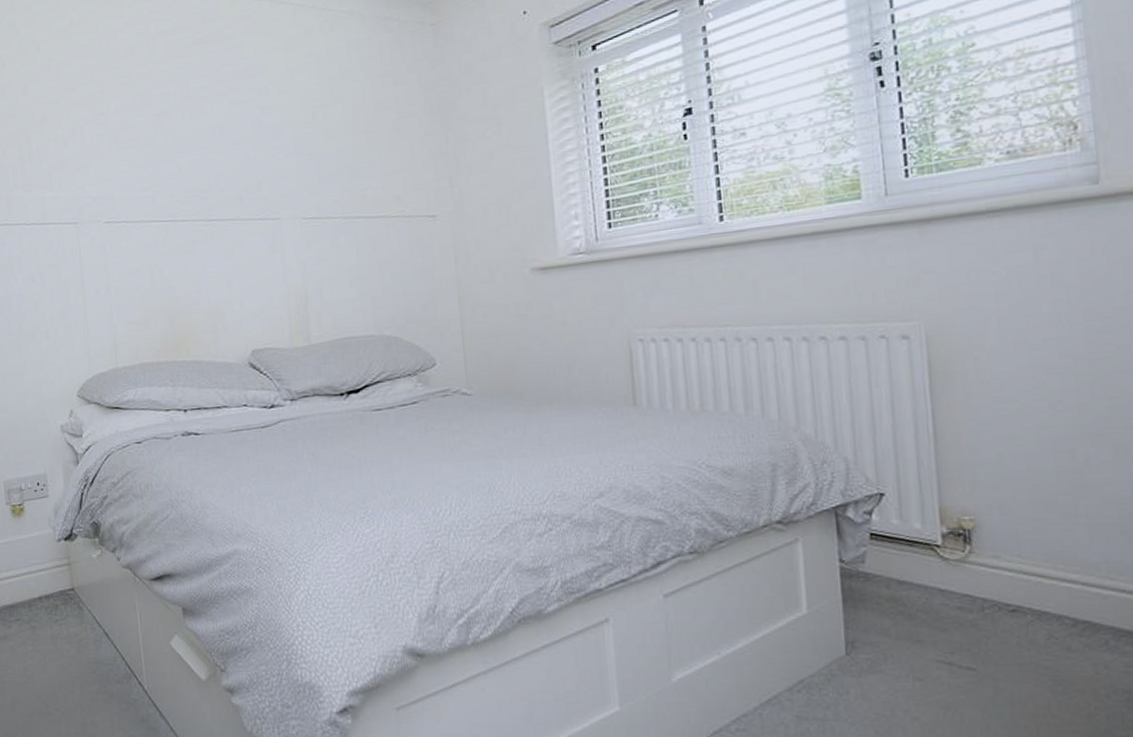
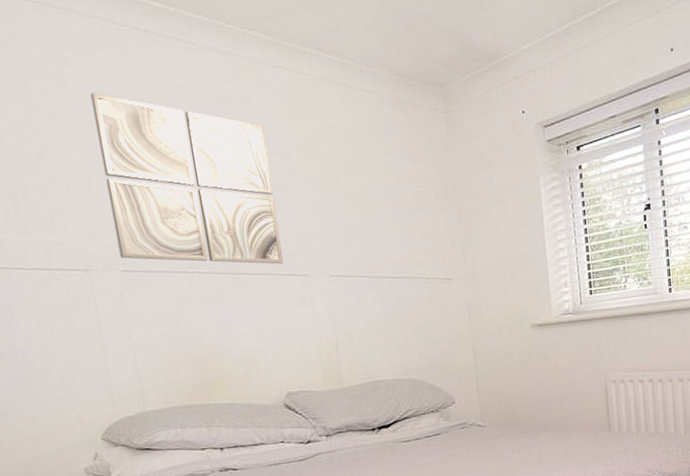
wall art: none [89,48,256,210] -> present [90,93,284,265]

